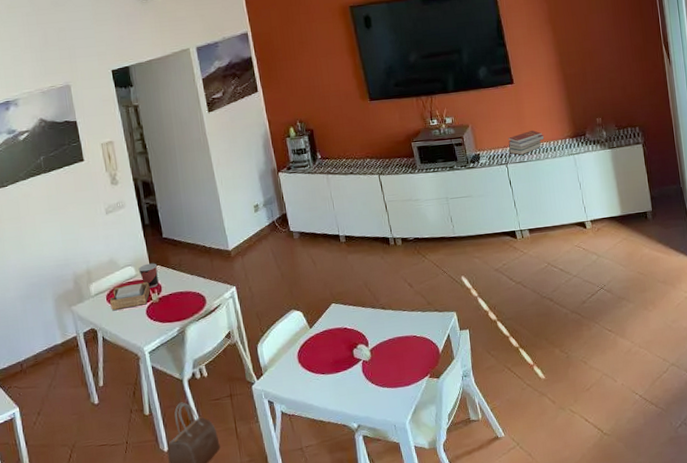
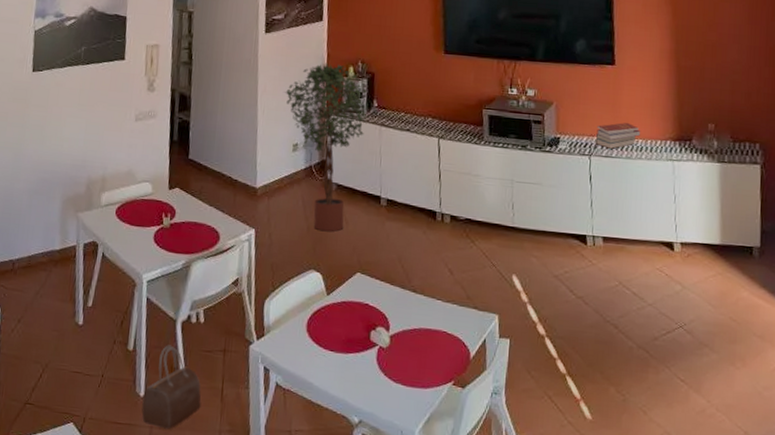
napkin holder: present [110,282,150,310] -> none [118,202,164,228]
cup: present [138,263,159,288] -> none [155,183,176,211]
potted tree: none [237,127,317,276] -> present [285,63,371,232]

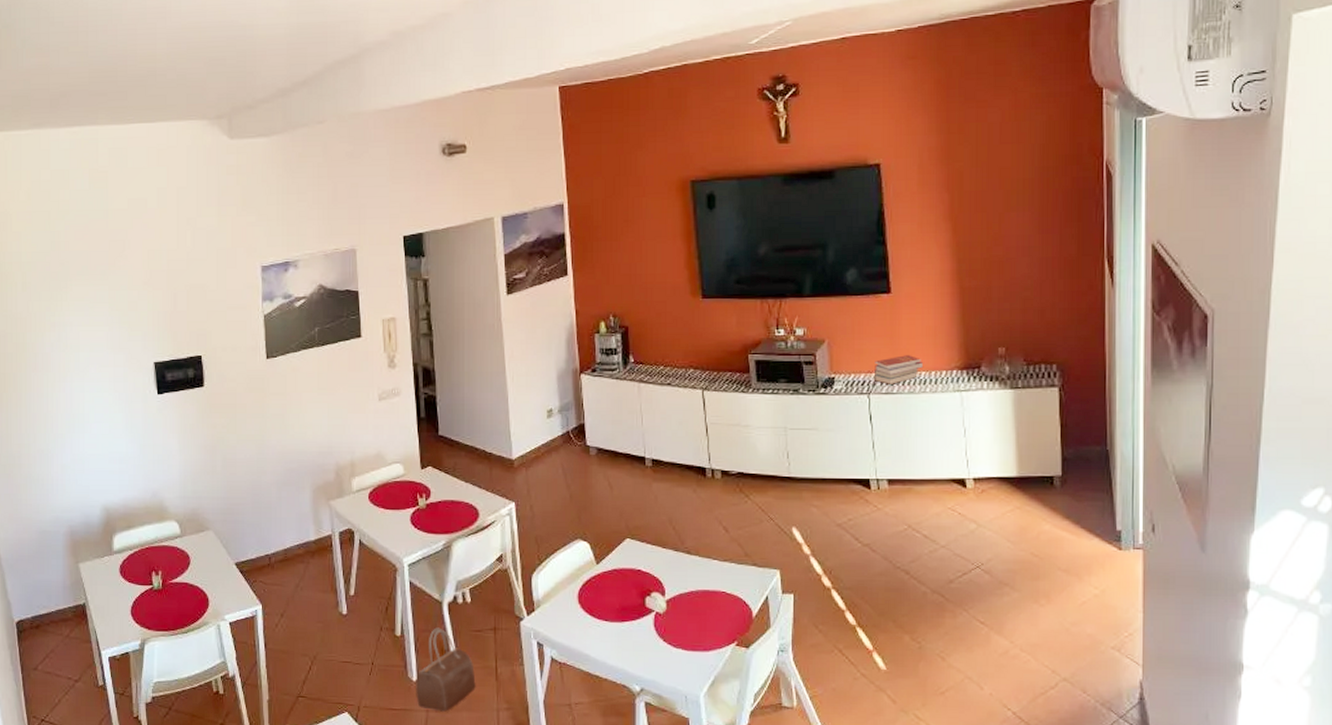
potted tree: present [285,63,371,232] -> none [534,320,628,499]

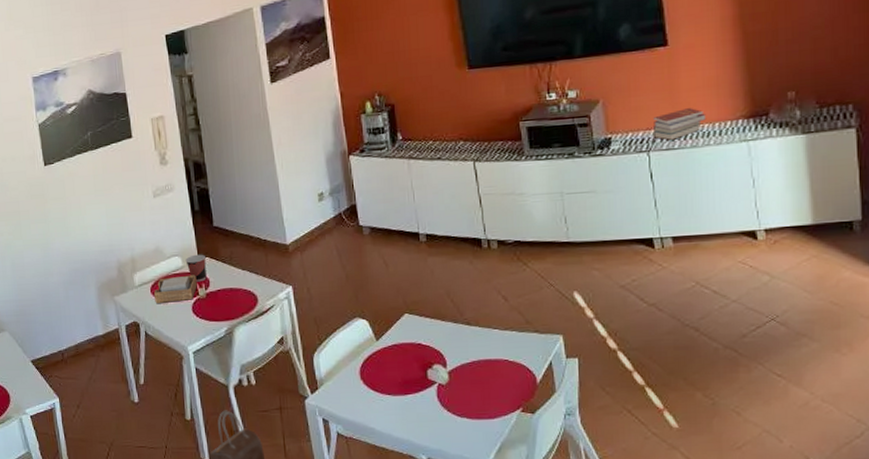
napkin holder: none [372,484,417,511] -> present [154,275,197,303]
cup: none [407,463,428,492] -> present [185,254,207,282]

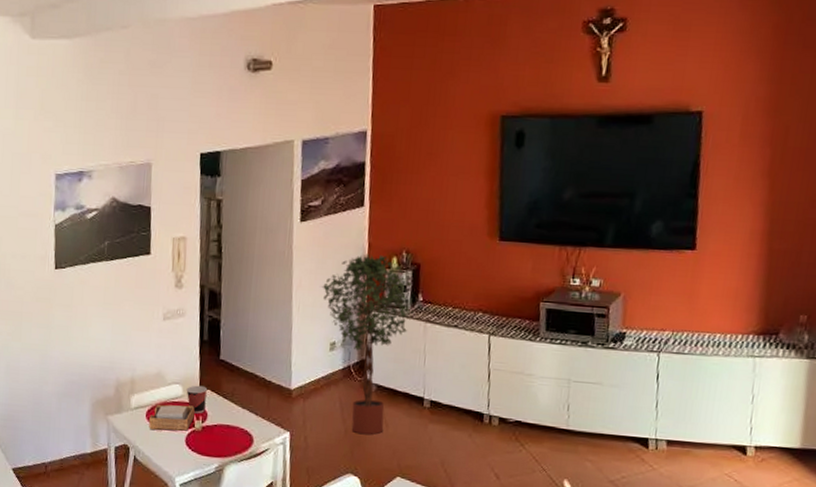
potted tree: none [301,101,397,278] -> present [322,253,416,435]
books: present [652,108,707,140] -> none [666,315,720,345]

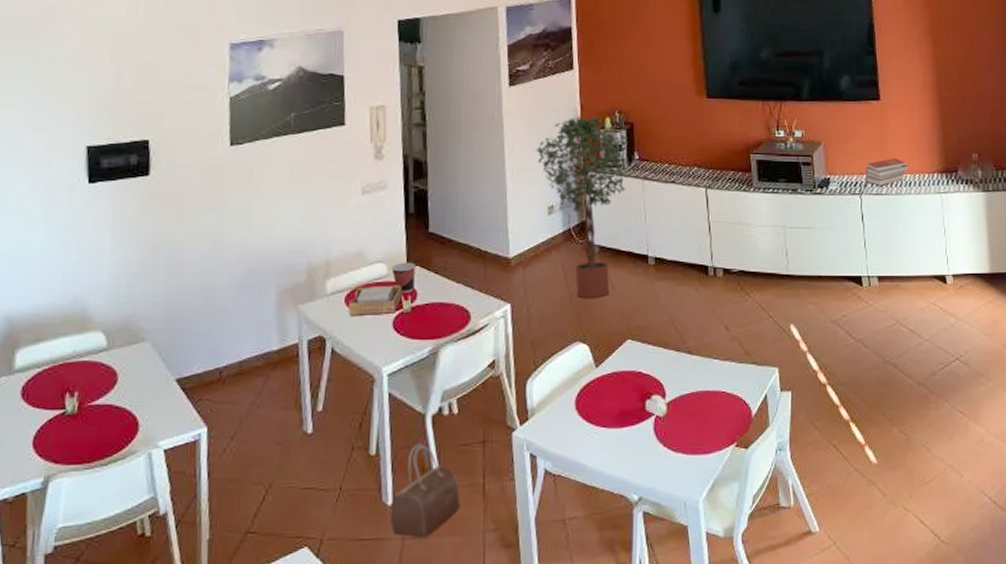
books: none [666,315,720,345] -> present [865,158,909,186]

